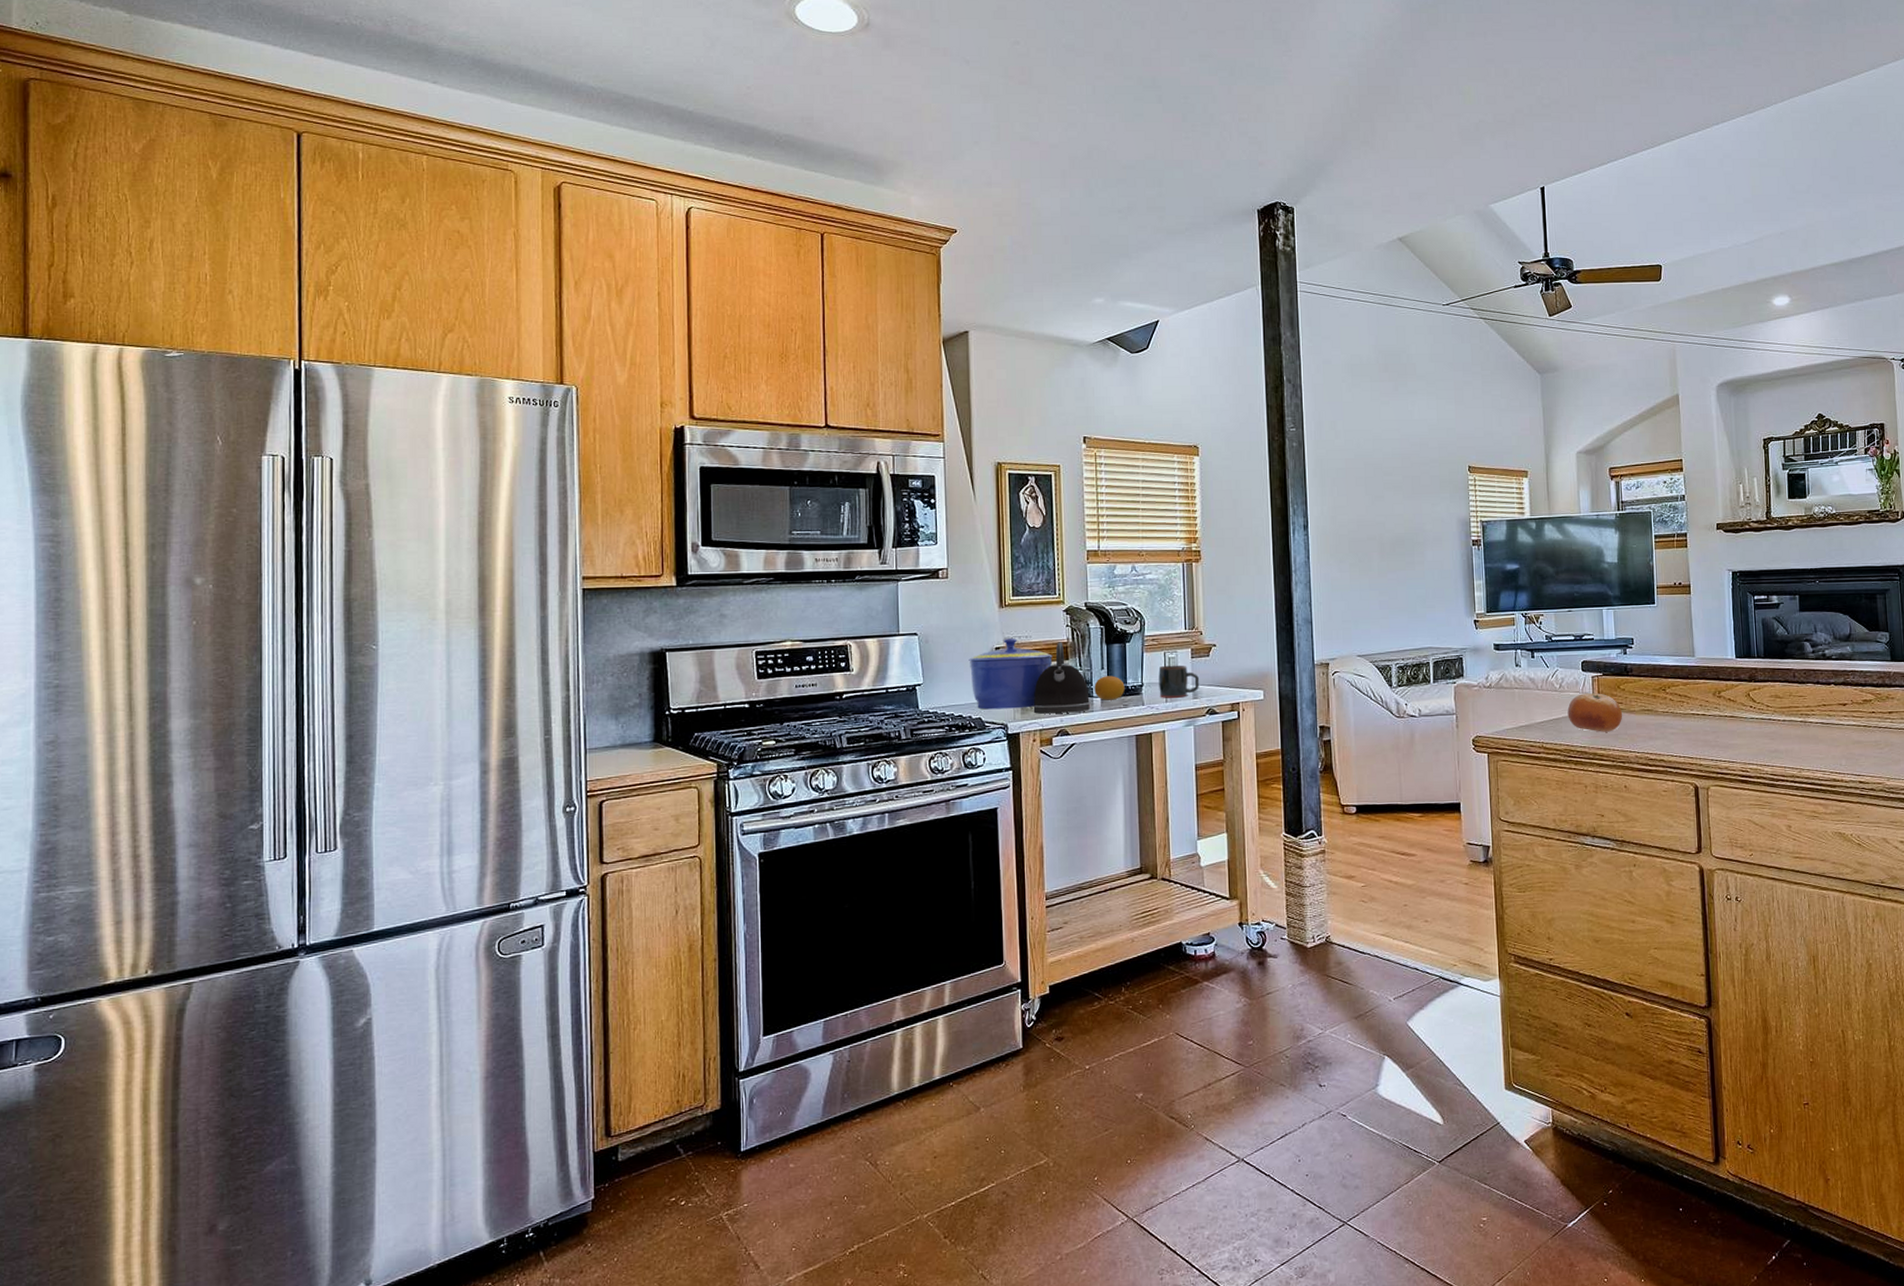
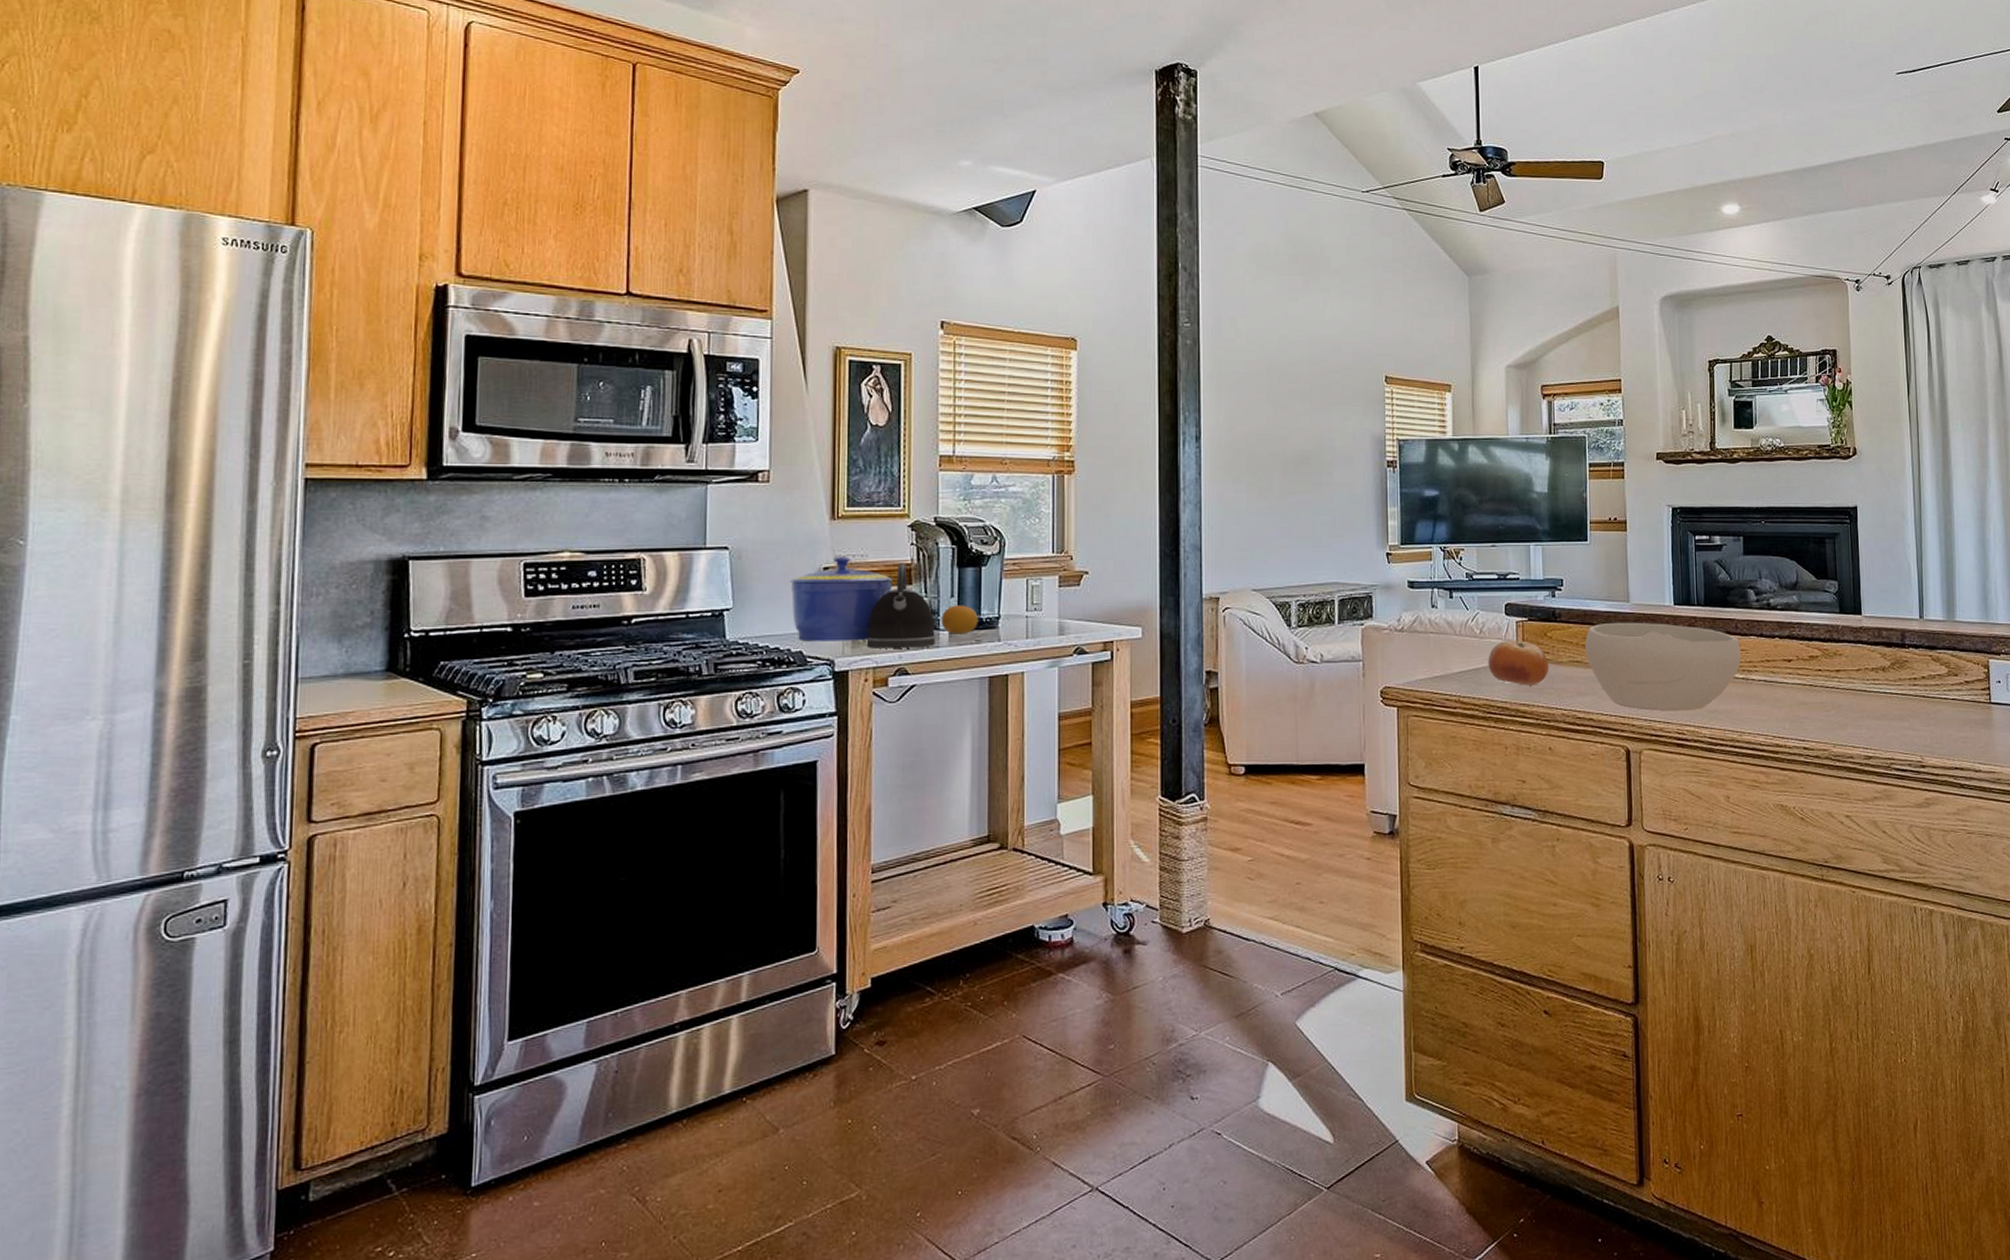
mug: present [1158,665,1199,698] -> none [1019,594,1067,634]
bowl: none [1654,674,1800,752] -> present [1584,622,1742,711]

